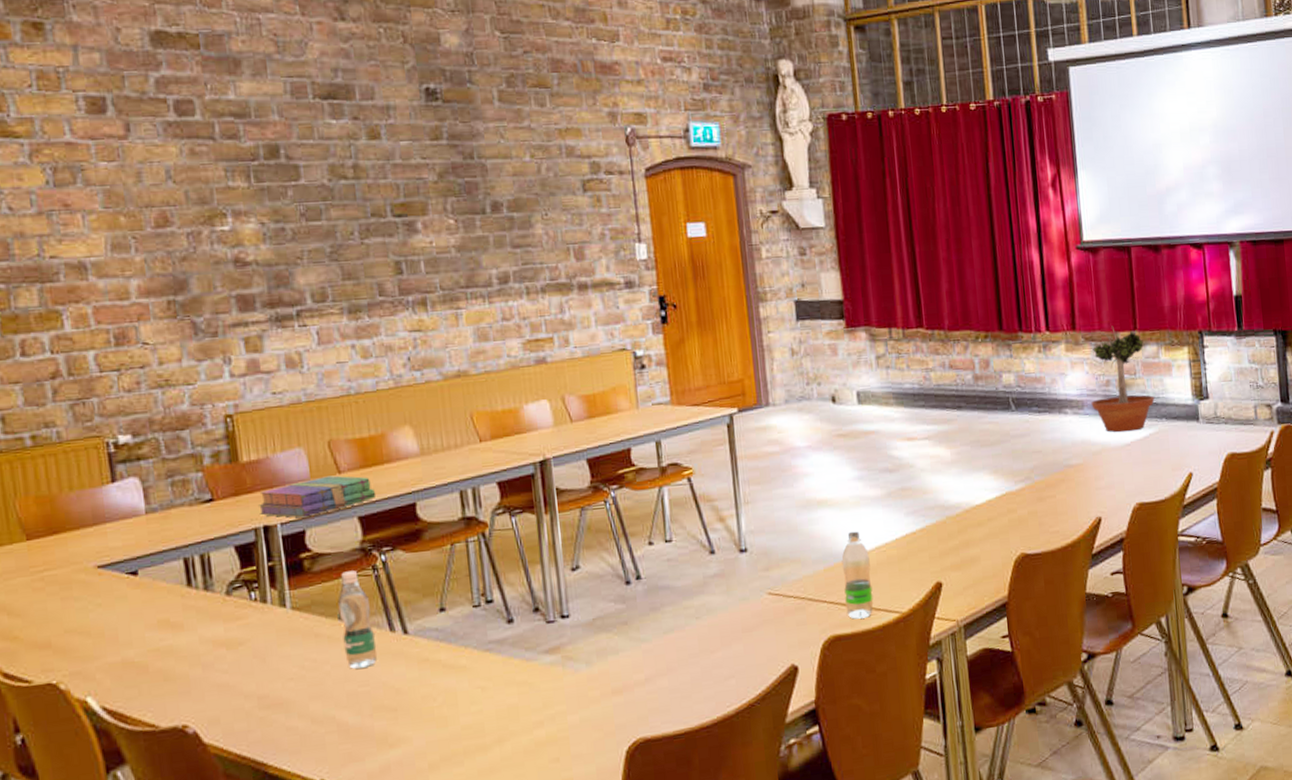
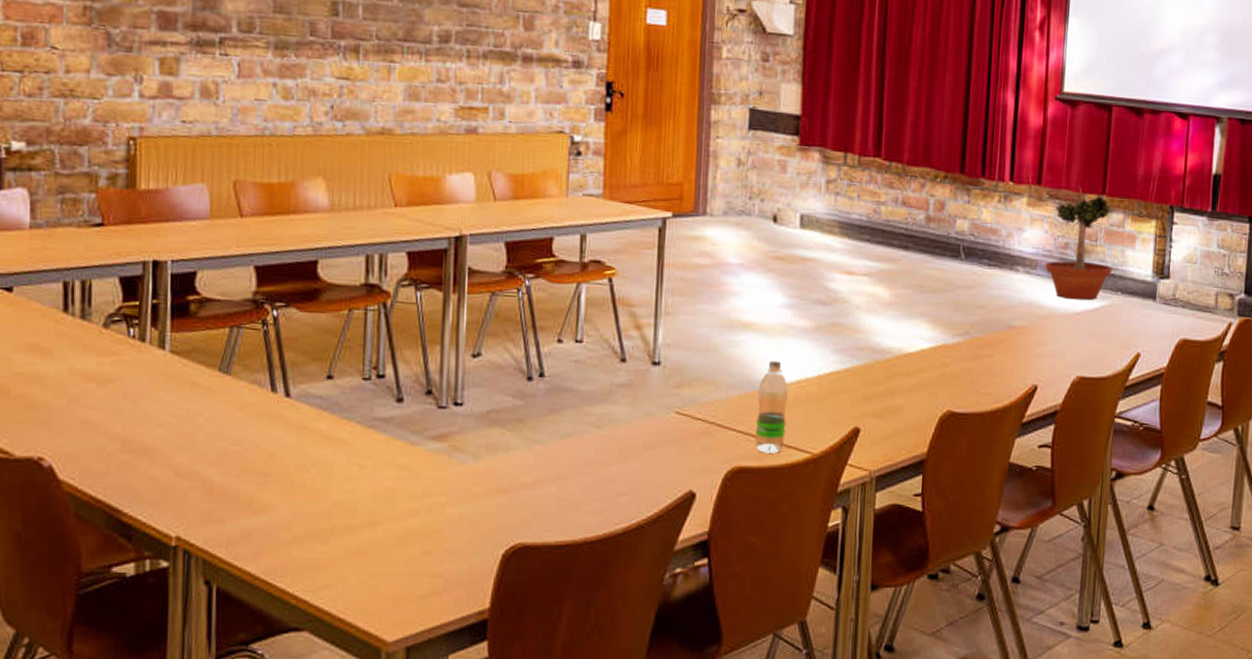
books: present [257,475,377,518] -> none [149,218,277,258]
bottle: present [337,570,378,669] -> none [220,321,255,426]

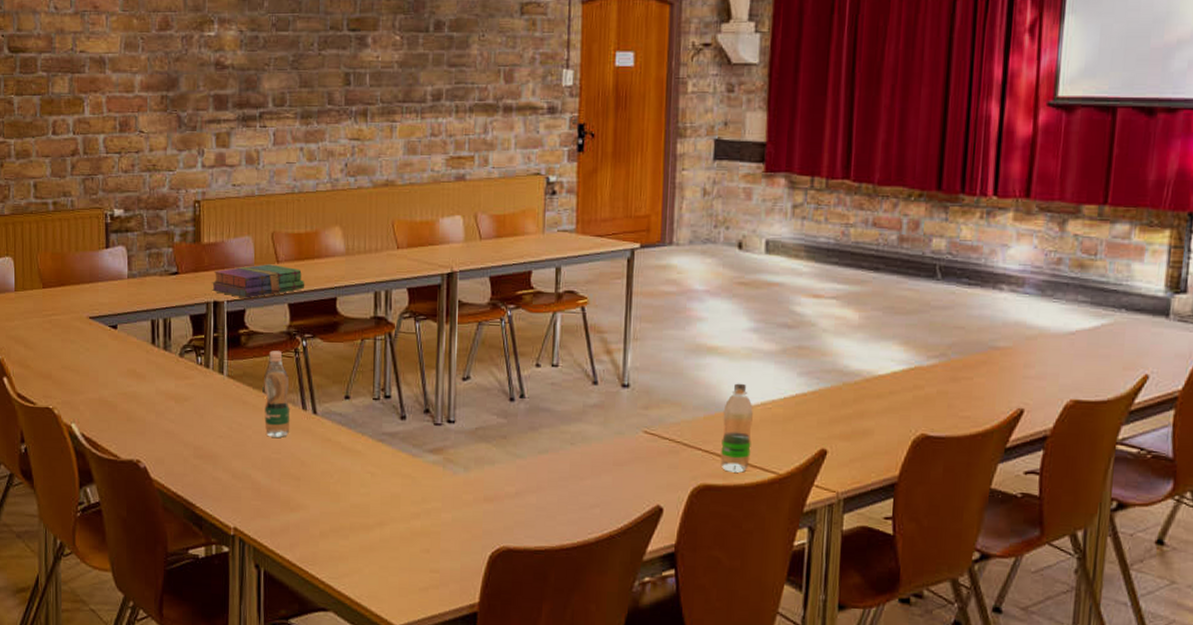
books: none [149,218,277,258] -> present [211,264,305,298]
bottle: none [220,321,255,426] -> present [264,351,290,438]
potted tree: present [1045,186,1113,300] -> none [1034,197,1116,319]

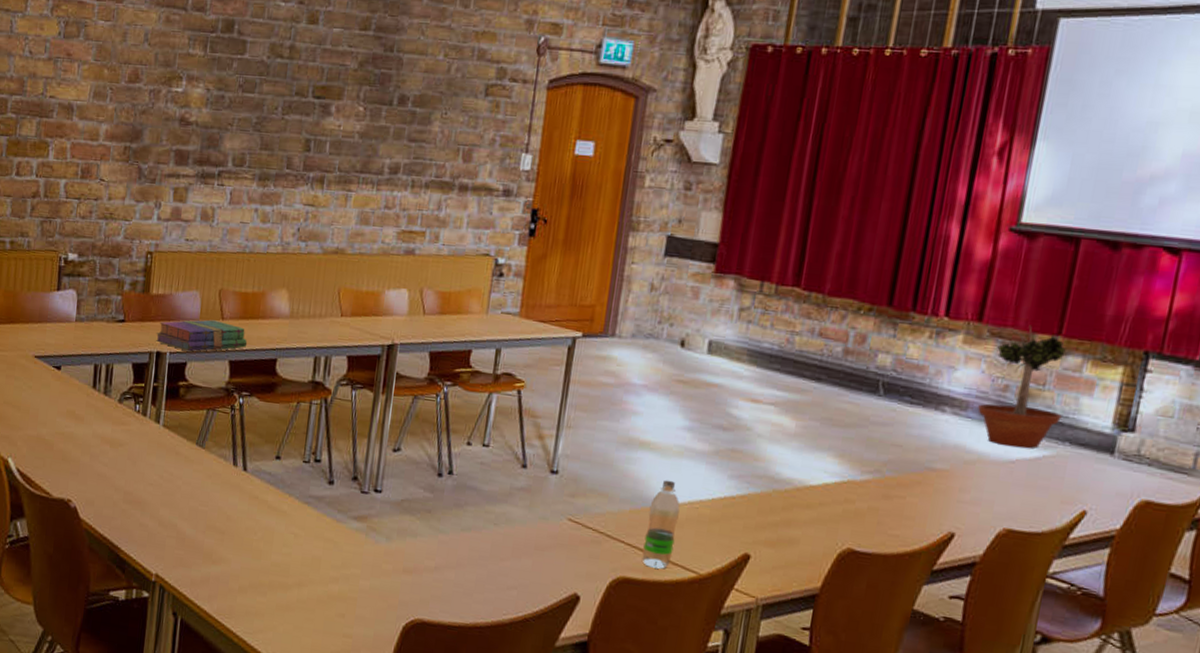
bottle: present [264,351,290,438] -> none [195,405,223,491]
potted tree: none [1034,197,1116,319] -> present [978,325,1067,448]

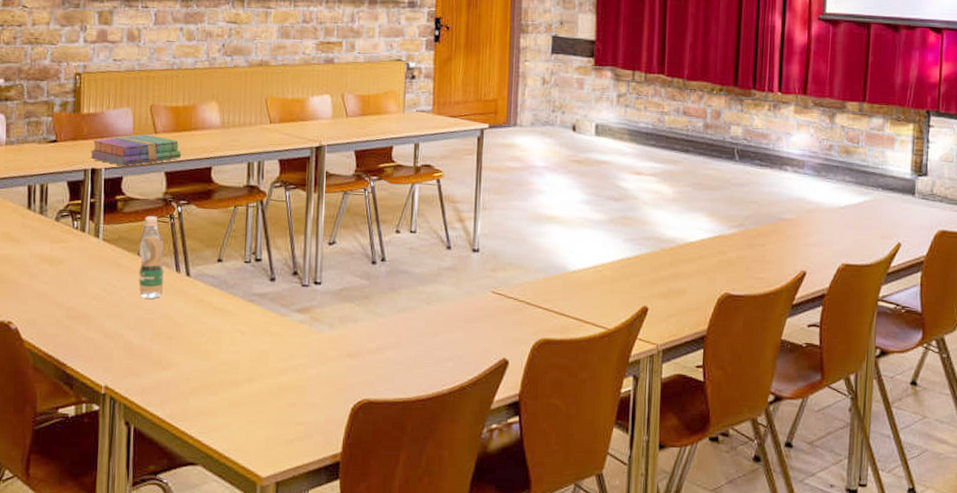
bottle: none [195,405,223,491] -> present [138,216,164,299]
bottle: present [642,480,680,569] -> none [558,248,586,328]
potted tree: present [978,325,1067,448] -> none [812,95,874,196]

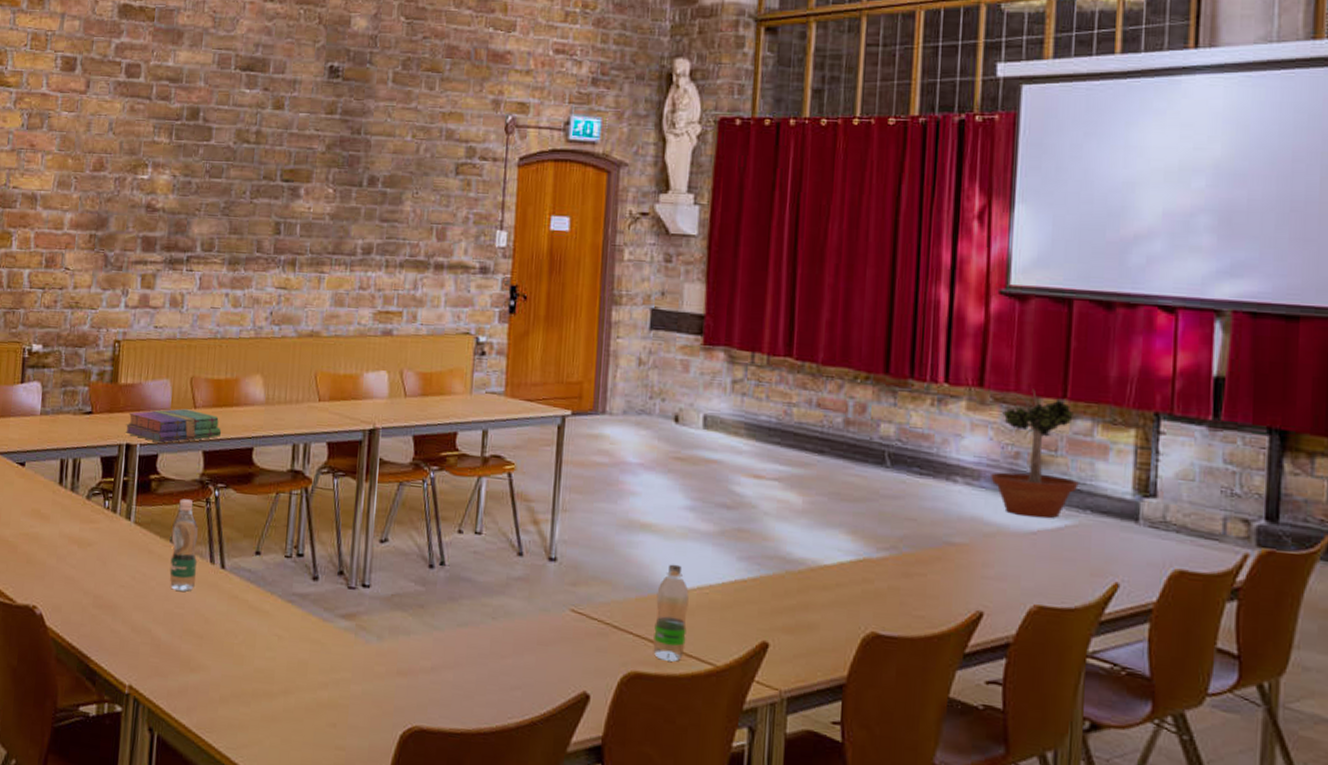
bottle: none [558,248,586,328] -> present [653,564,689,662]
potted tree: none [812,95,874,196] -> present [991,389,1079,518]

